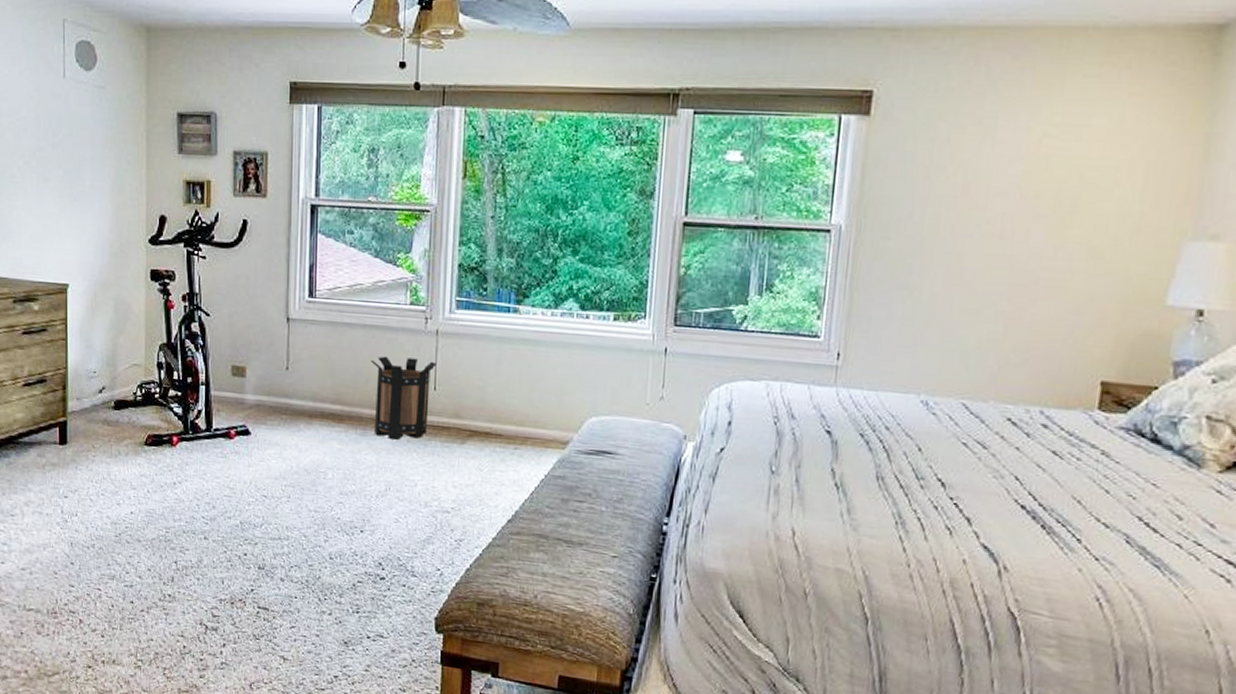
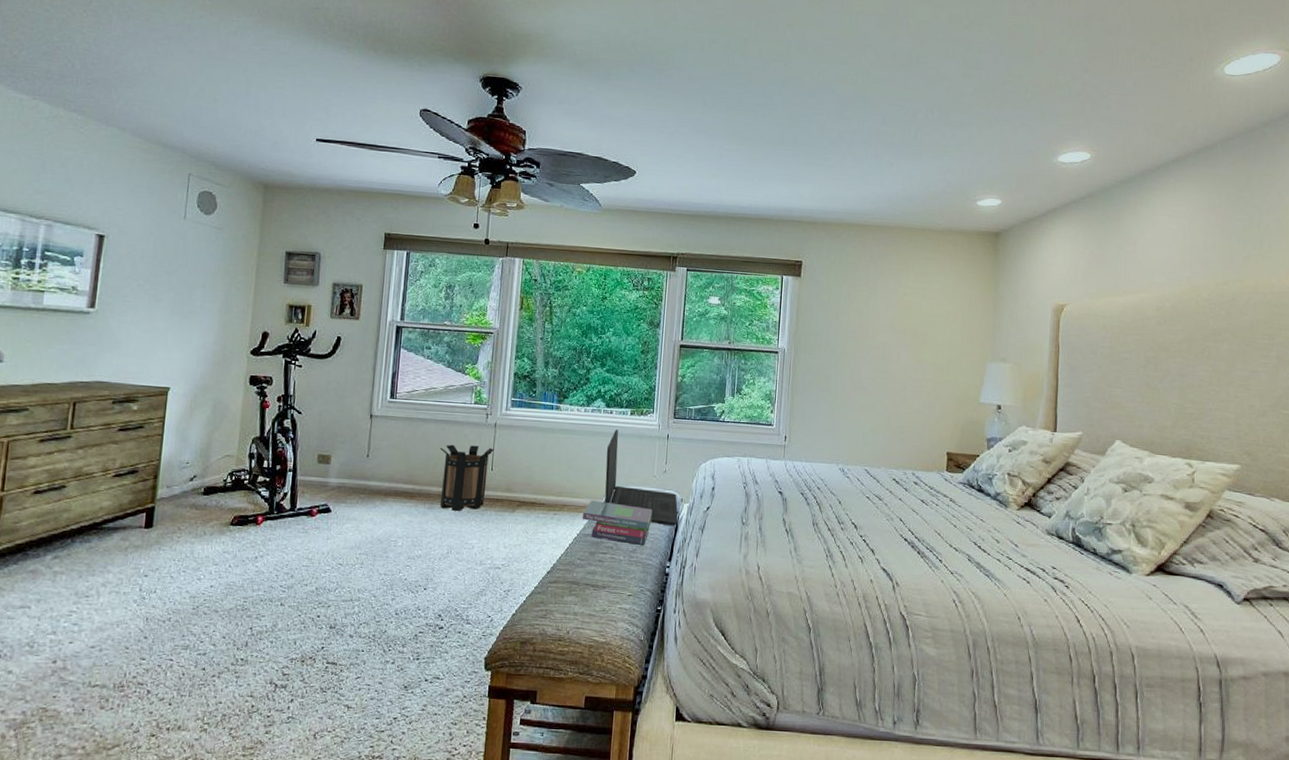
books: none [550,433,645,494] -> present [582,500,653,545]
laptop: none [580,340,680,470] -> present [605,429,678,525]

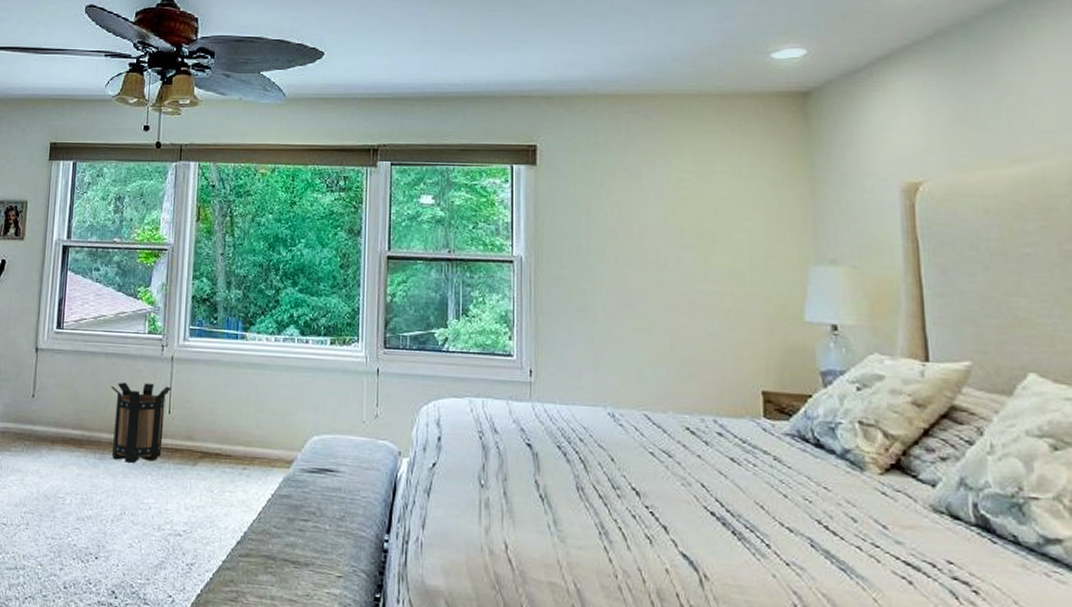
books: present [582,500,653,545] -> none [276,452,363,511]
laptop: present [605,429,678,525] -> none [302,363,396,486]

